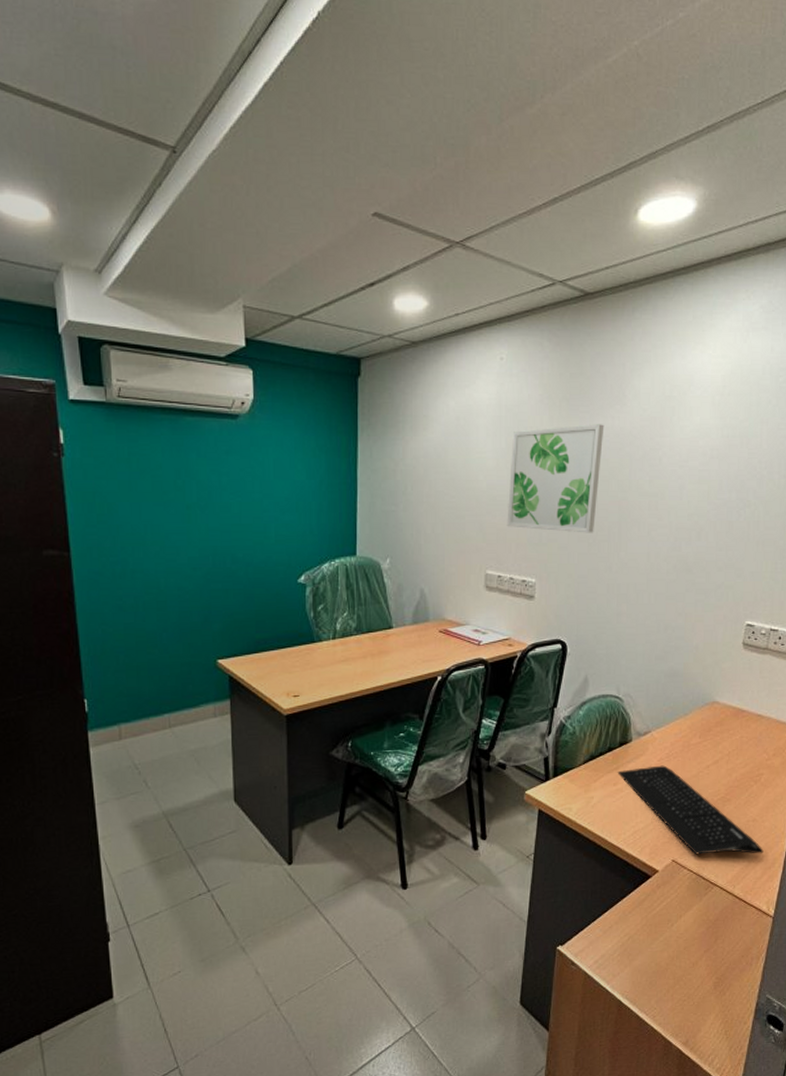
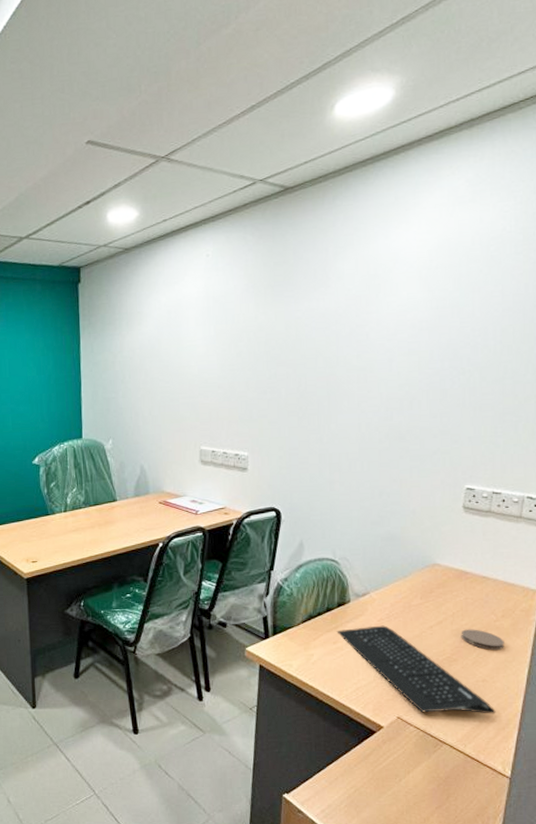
wall art: present [507,424,604,533] -> none [218,306,310,408]
coaster: none [735,768,774,789] -> present [461,629,504,650]

